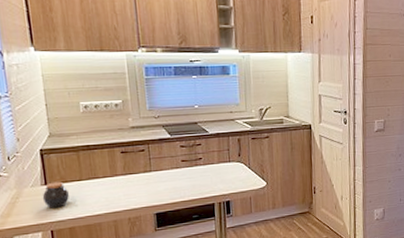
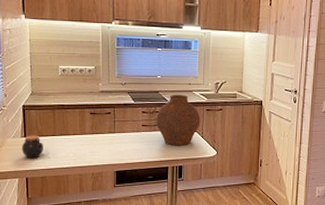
vase: none [196,124,246,180] -> present [156,94,201,146]

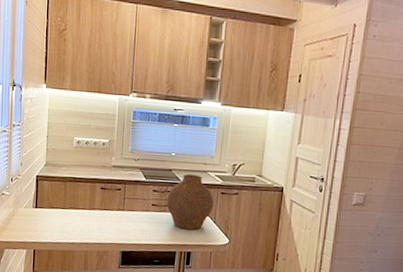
jar: present [21,135,44,158] -> none [31,206,54,231]

